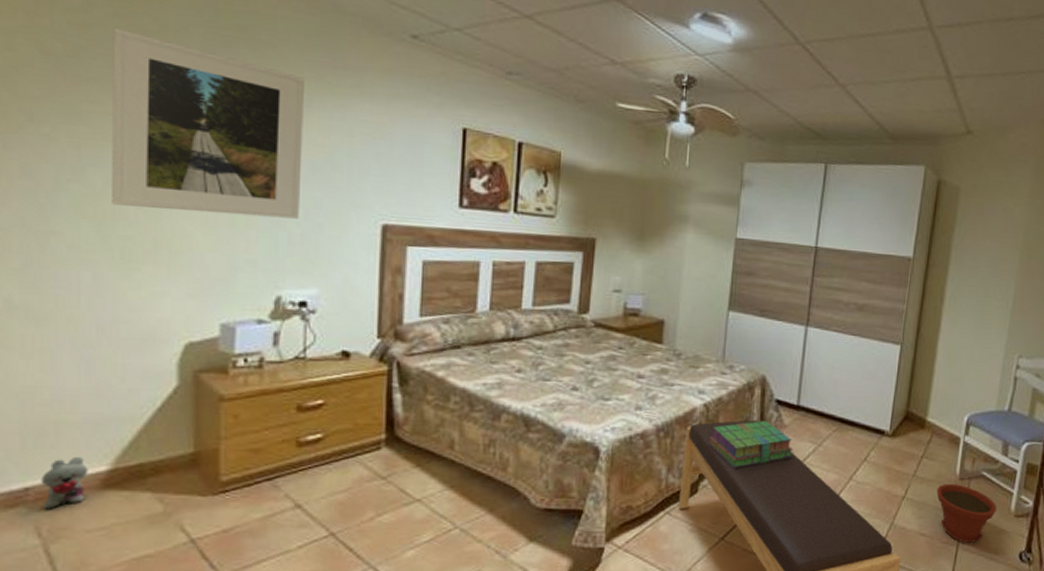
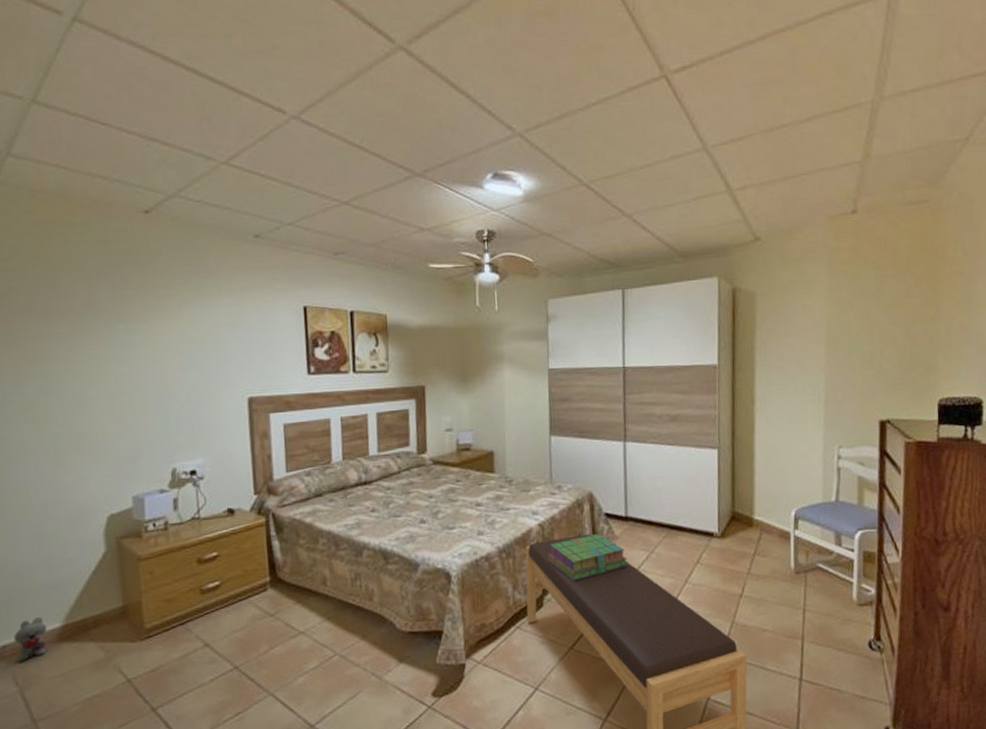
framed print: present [112,27,304,219] -> none [32,268,183,409]
plant pot: present [936,483,997,543] -> none [774,578,838,636]

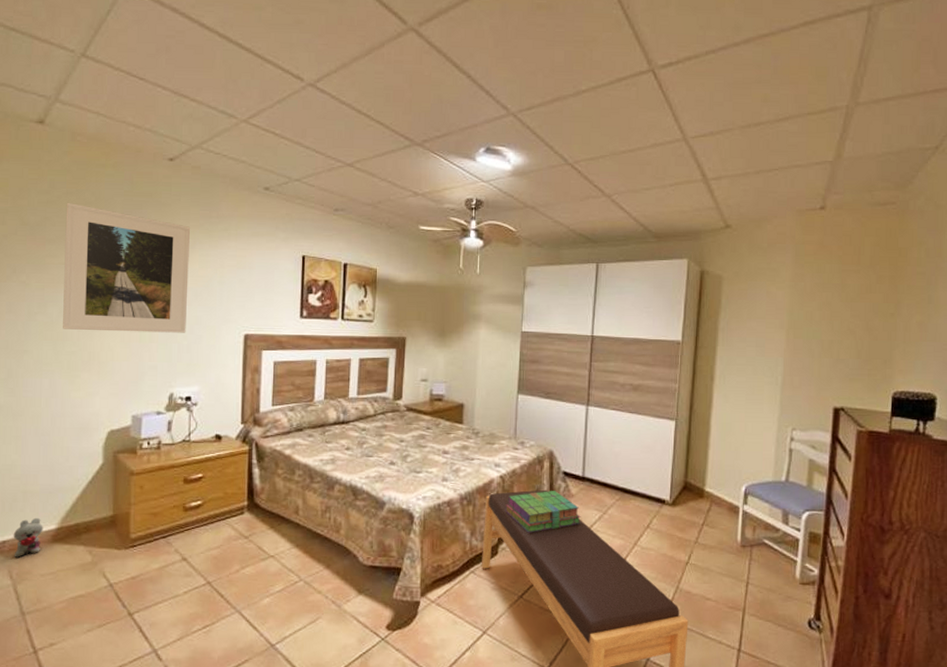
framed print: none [32,268,183,409] -> present [63,202,190,333]

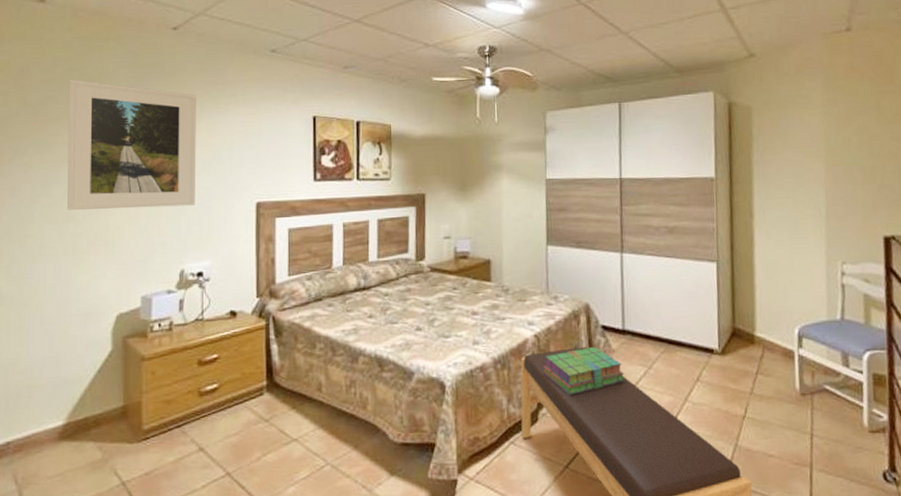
plush toy: present [13,517,43,559] -> none [18,413,50,461]

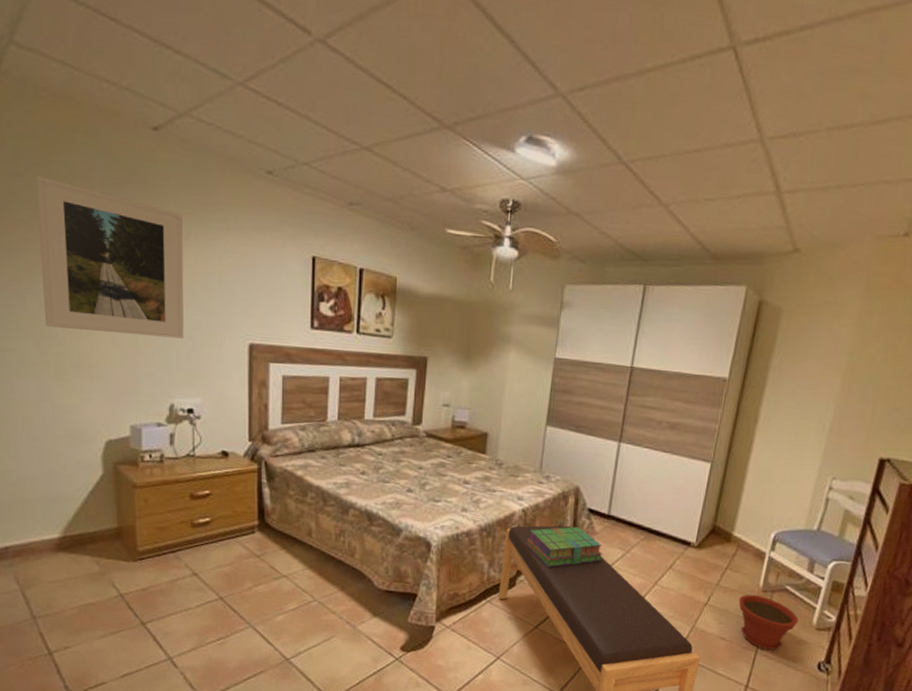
plant pot: none [778,399,848,463] -> present [738,594,799,650]

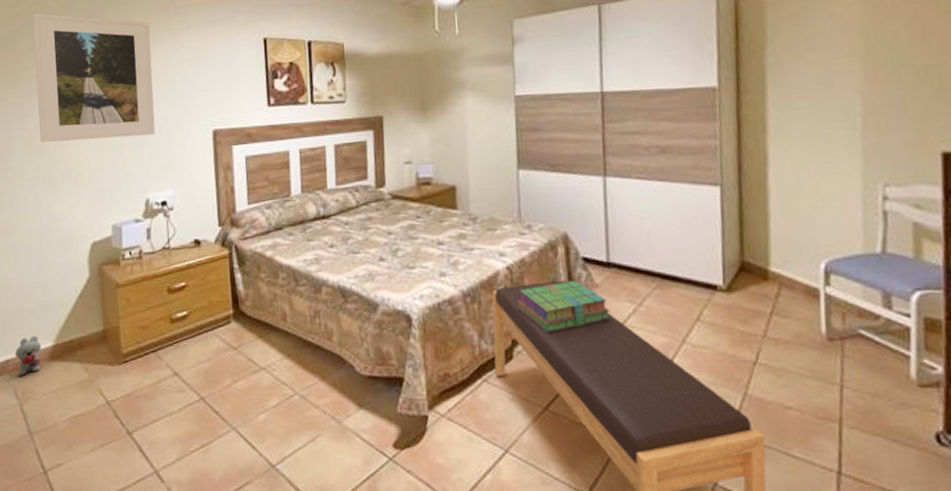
plush toy: none [15,525,46,565] -> present [15,335,41,378]
plant pot: present [738,594,799,650] -> none [798,345,890,419]

